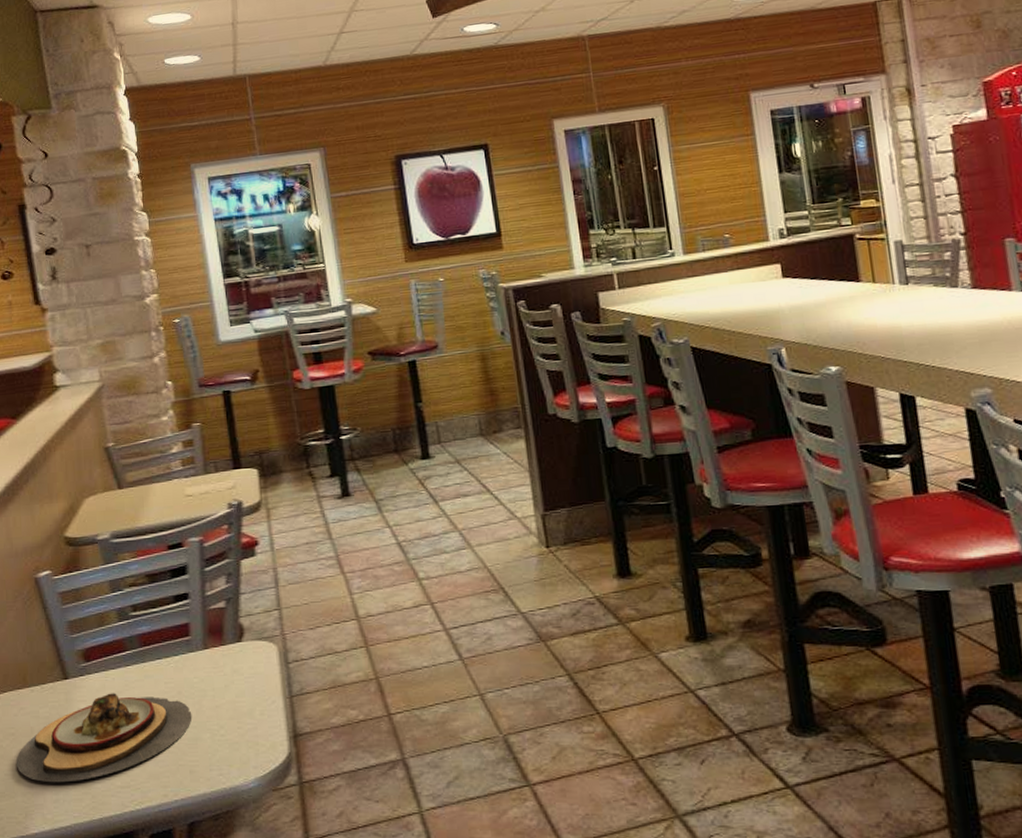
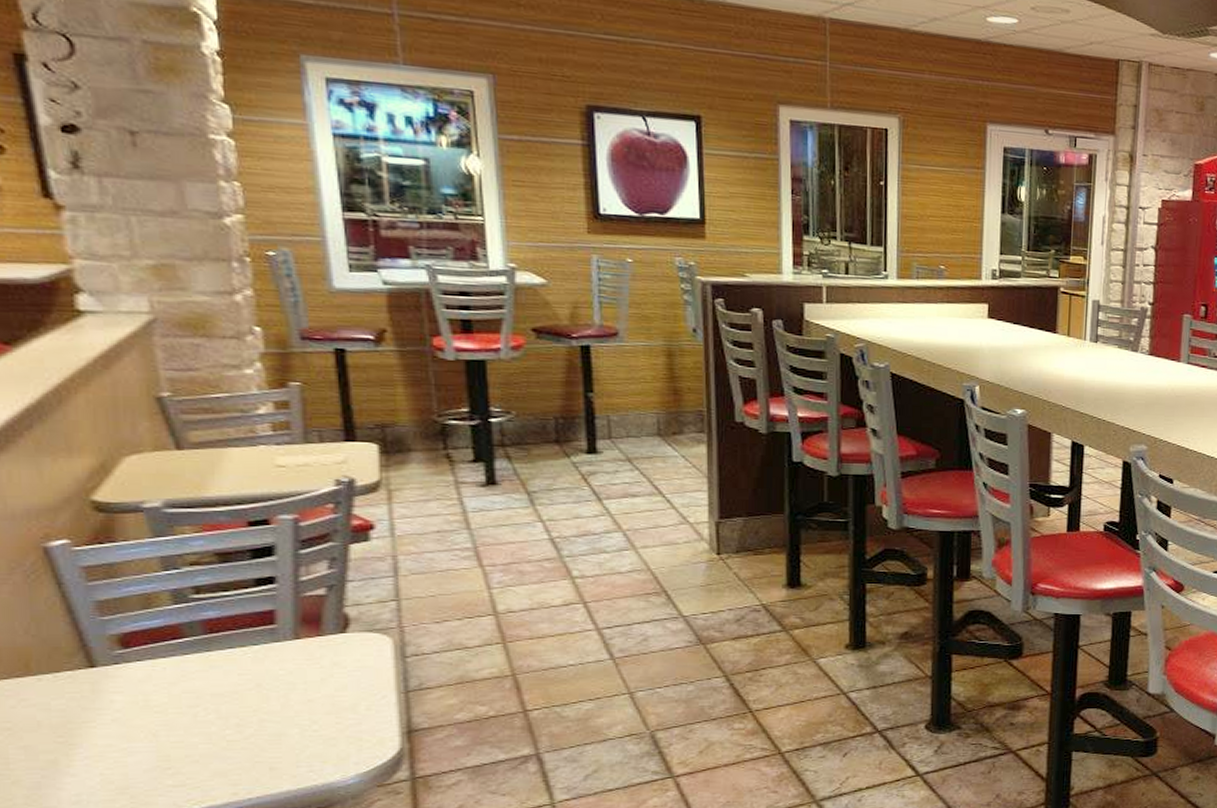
plate: present [16,693,193,783] -> none [13,684,276,783]

